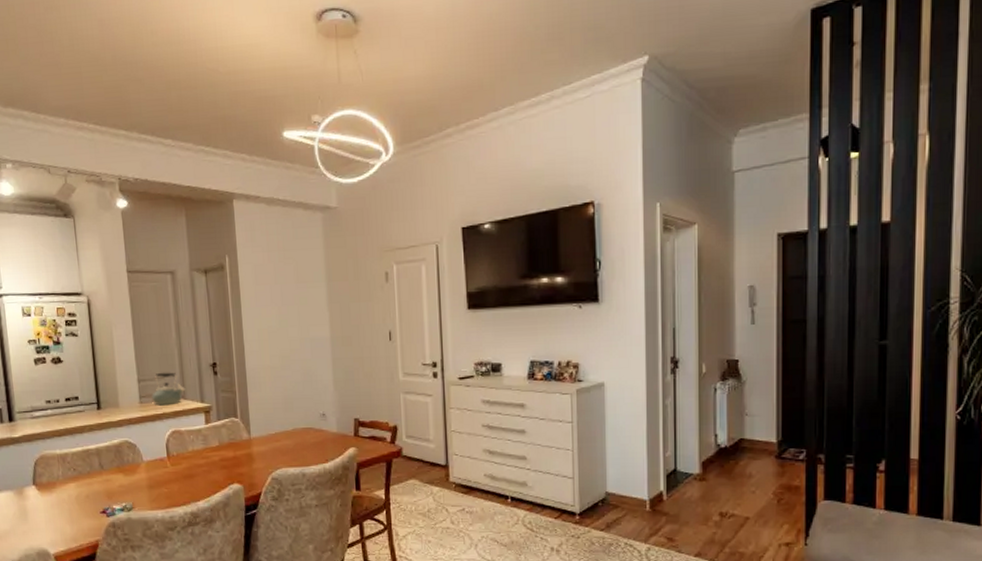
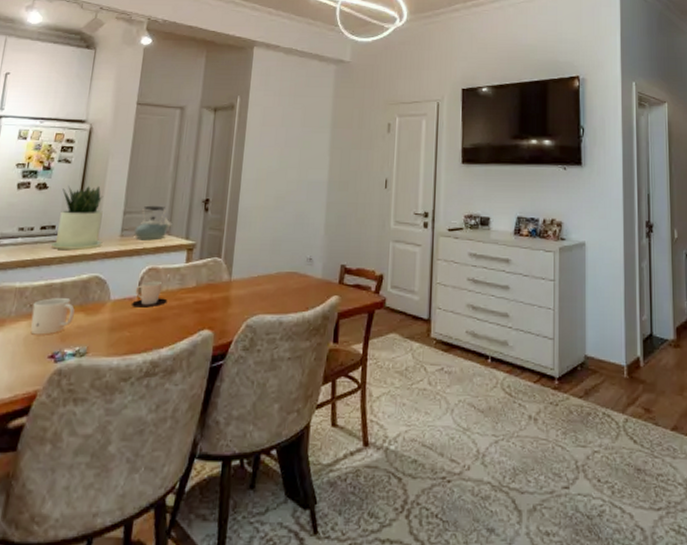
planter: none [76,356,125,418] -> present [50,185,104,250]
mug: none [76,462,115,494] -> present [30,298,75,335]
cup: none [164,442,195,467] -> present [132,281,168,308]

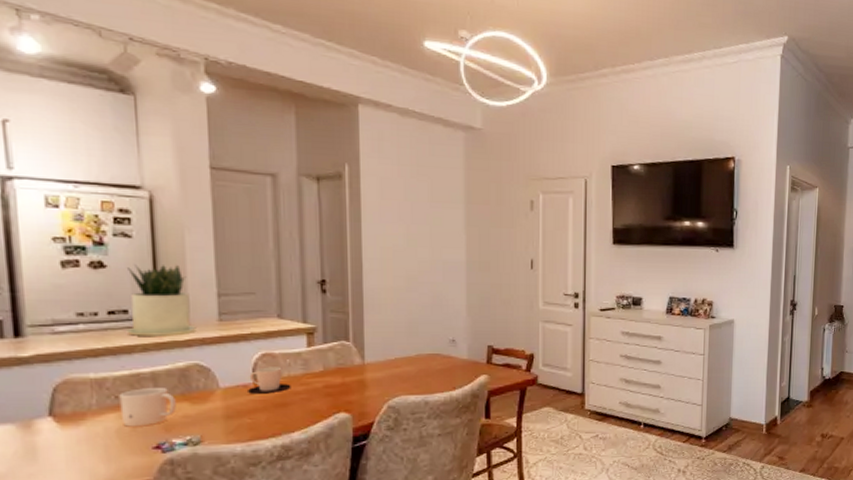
kettle: present [134,205,172,241] -> none [236,287,283,325]

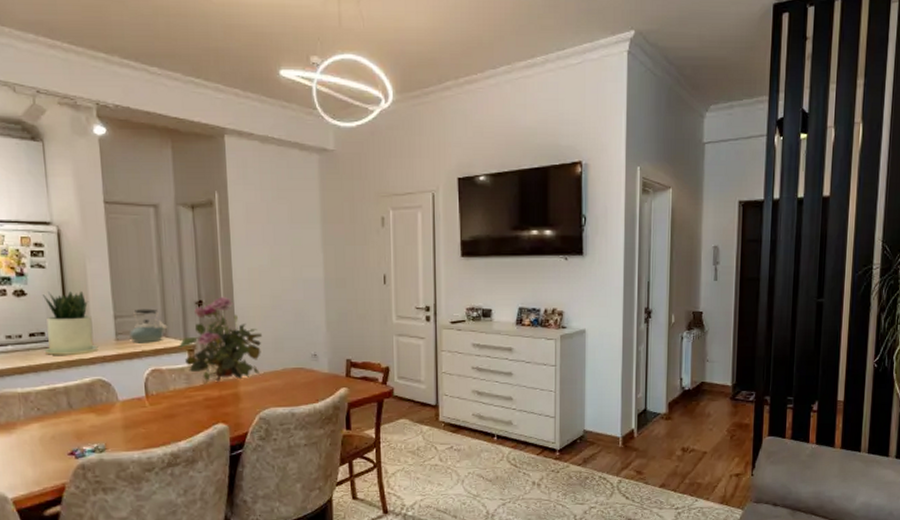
mug: present [119,388,176,427] -> none [40,401,85,435]
kettle: none [236,287,283,325] -> present [129,309,168,343]
cup: present [248,367,291,394] -> none [141,381,177,406]
flower bouquet: none [294,276,394,369] -> present [178,296,262,383]

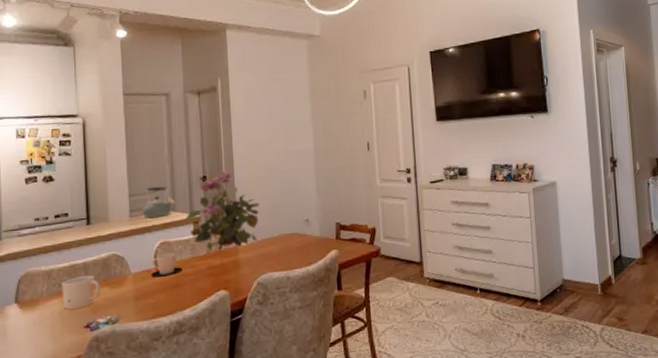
mug: none [40,401,85,435] -> present [61,276,100,310]
planter: present [43,290,98,355] -> none [67,173,114,234]
cup: none [141,381,177,406] -> present [151,252,183,277]

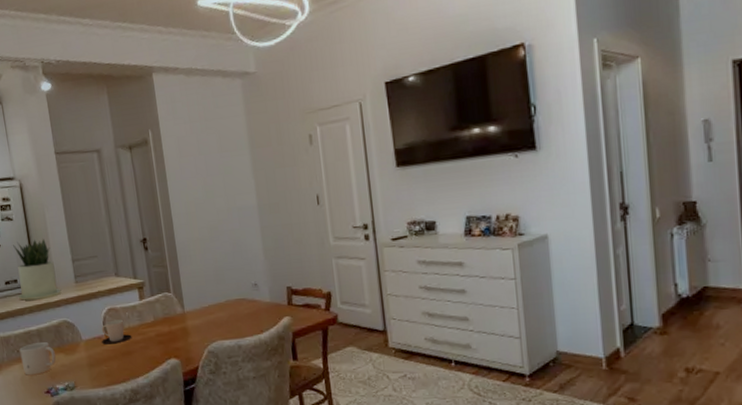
planter: none [67,173,114,234] -> present [13,238,62,301]
kettle: present [142,186,176,219] -> none [86,250,119,285]
flower bouquet: present [184,170,259,252] -> none [128,232,206,319]

